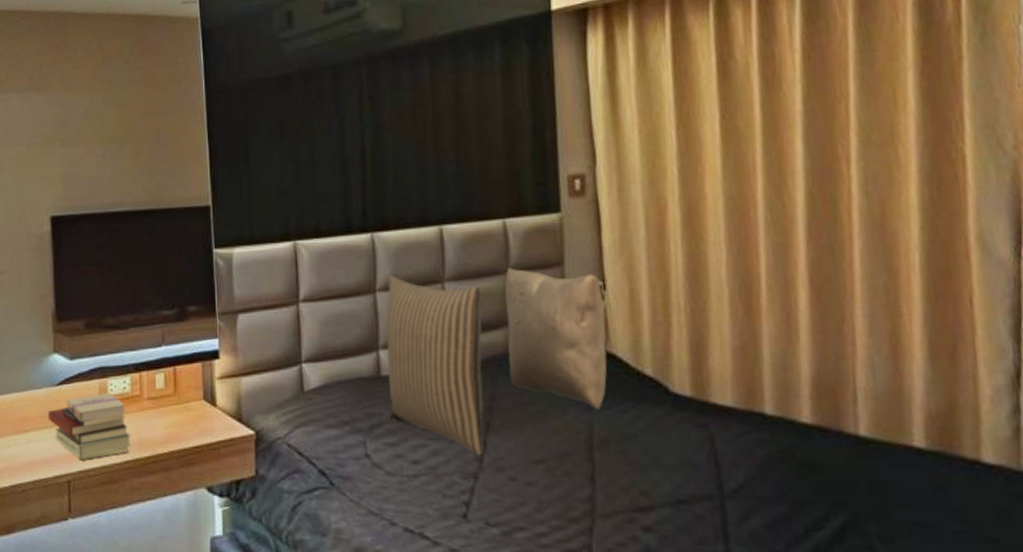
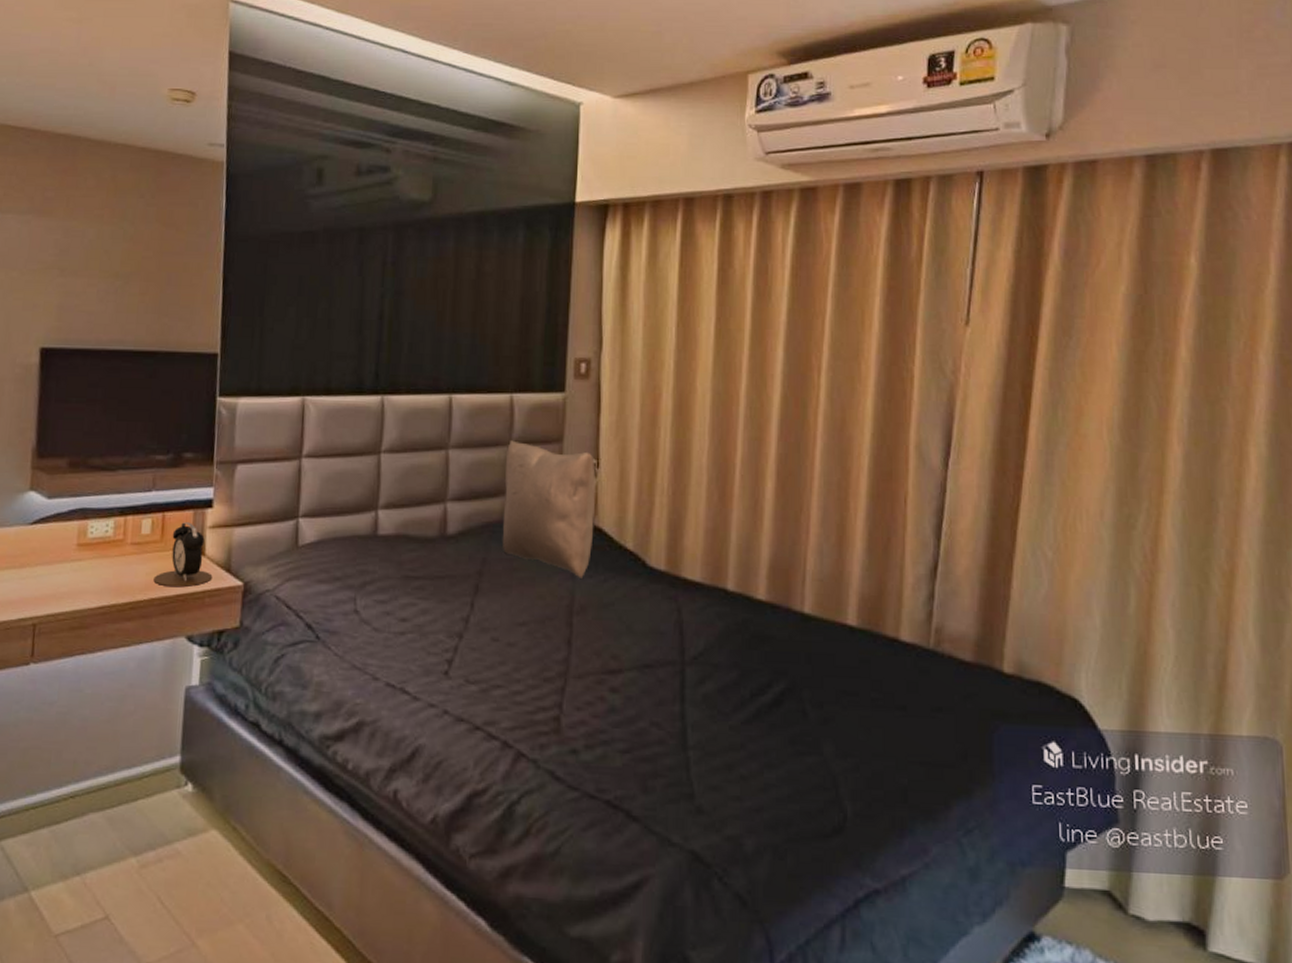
books: present [48,392,132,461] -> none [17,534,110,604]
alarm clock: none [171,374,226,439] -> present [153,522,213,588]
pillow: present [386,275,484,456] -> none [383,438,483,616]

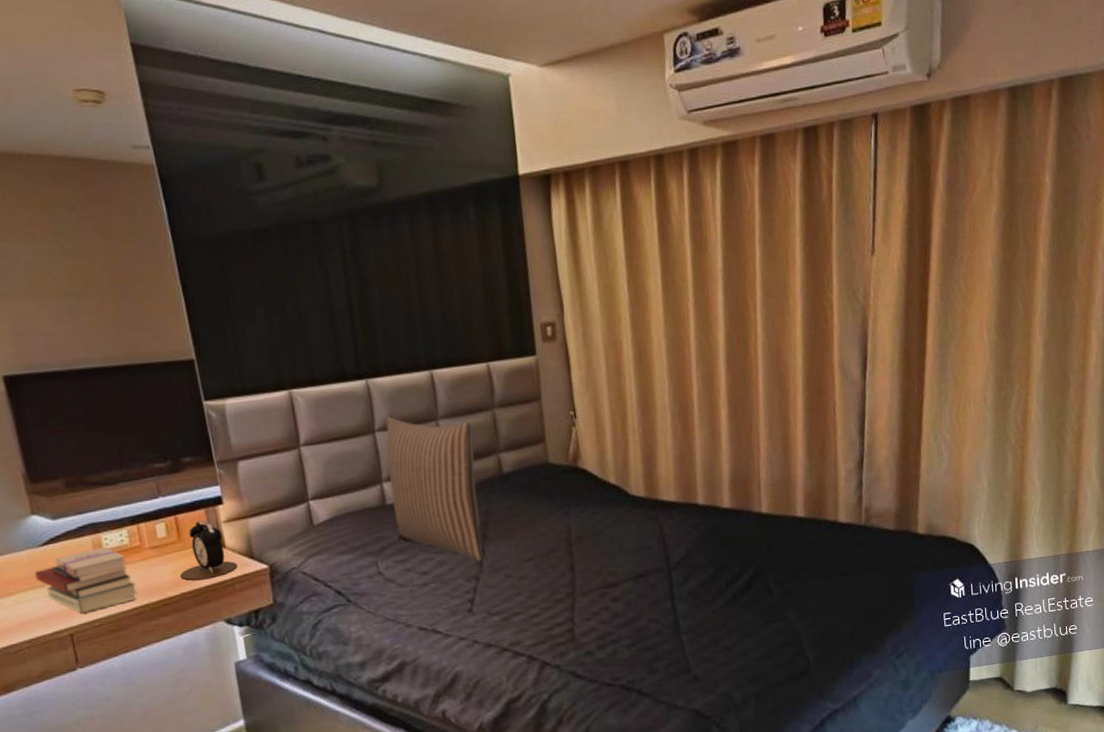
books: none [17,534,110,604] -> present [35,546,138,614]
pillow: none [383,438,483,616] -> present [385,416,483,561]
pillow: present [502,440,596,578] -> none [491,404,580,514]

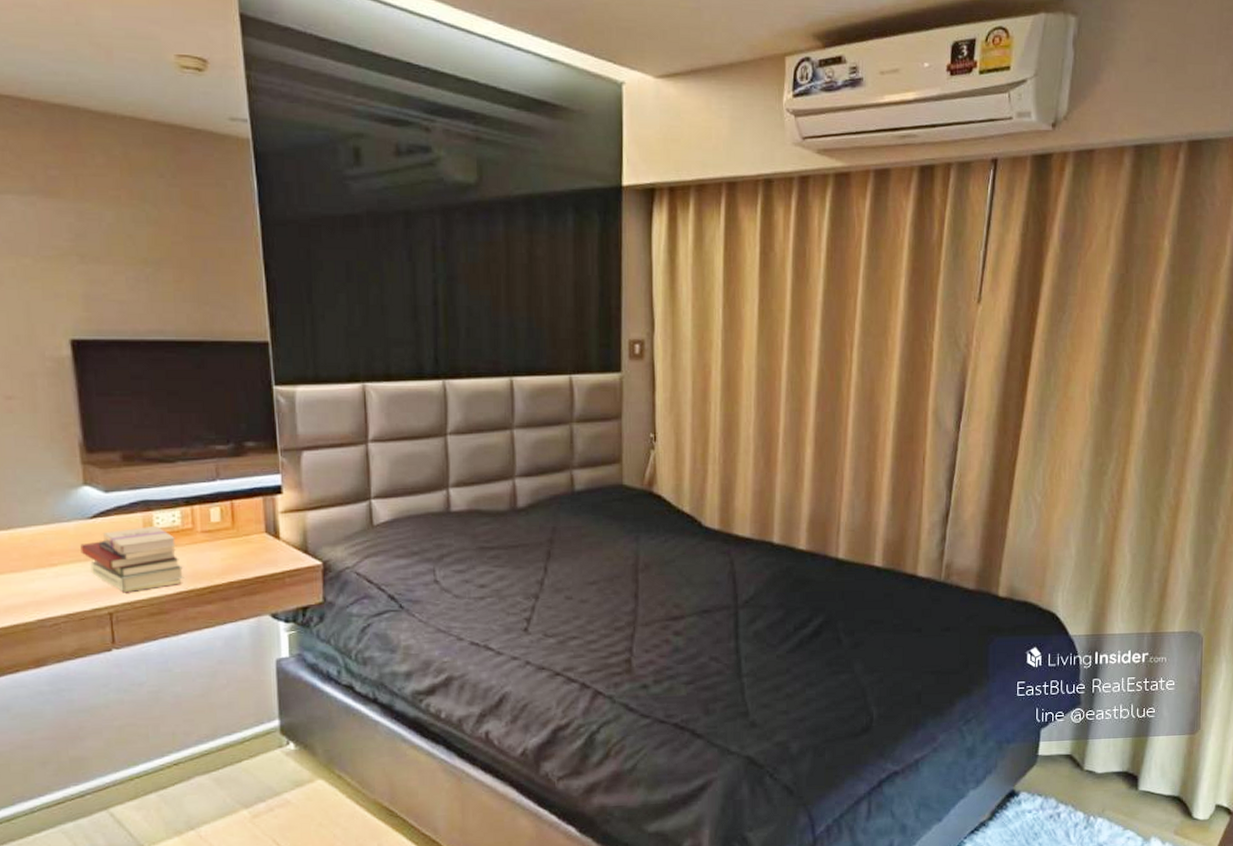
alarm clock: present [180,520,238,581] -> none [230,509,290,570]
pillow: present [385,416,483,561] -> none [456,420,547,579]

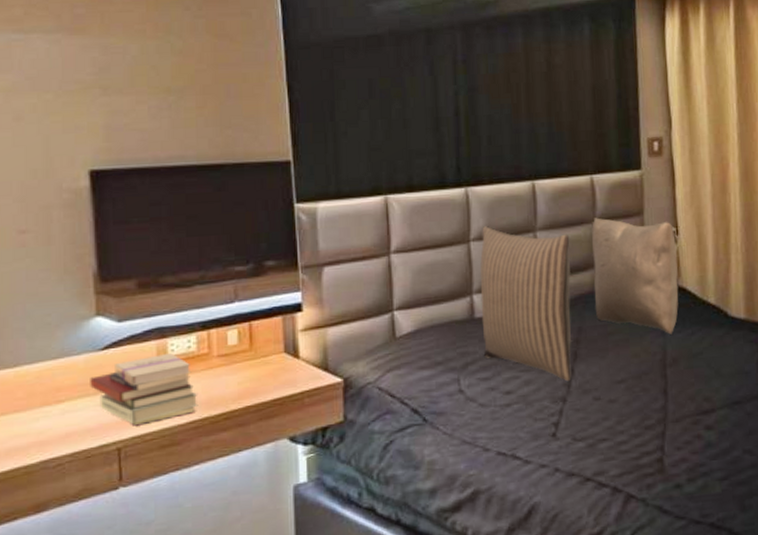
pillow: none [456,420,547,579] -> present [480,226,572,382]
pillow: none [569,419,654,540] -> present [592,218,679,334]

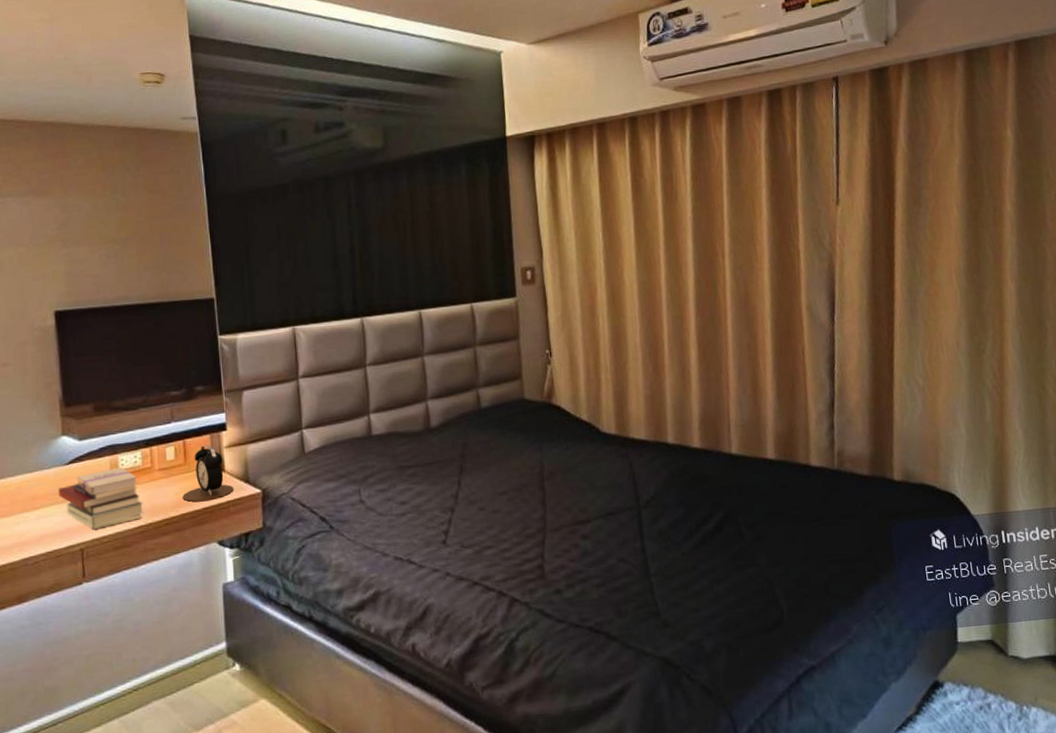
alarm clock: none [246,328,310,393] -> present [182,445,234,502]
pillow: present [480,226,572,382] -> none [375,352,458,493]
pillow: present [592,218,679,334] -> none [473,342,554,450]

